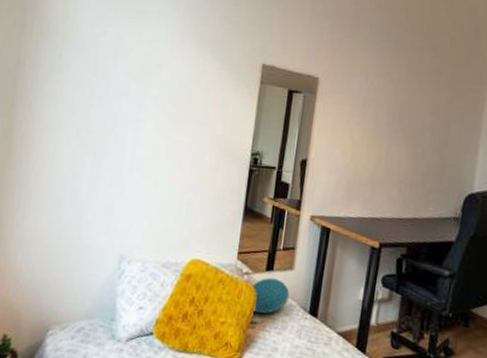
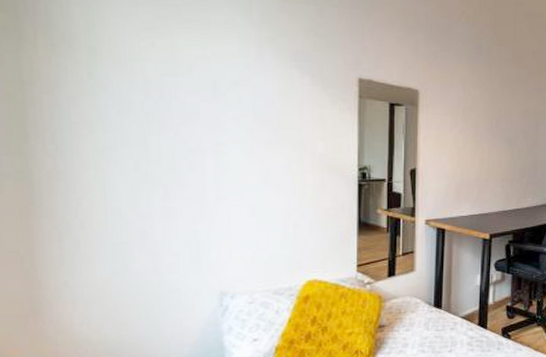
cushion: present [249,277,290,314] -> none [373,282,413,316]

